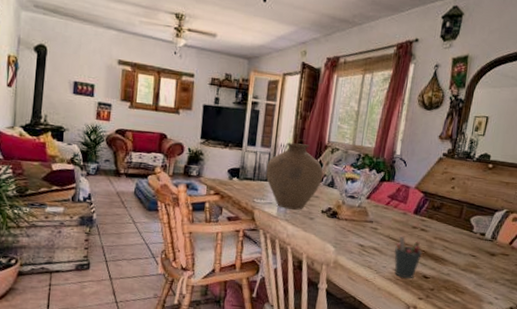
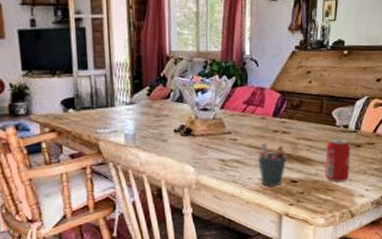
vase: present [266,142,324,210] -> none [104,58,170,135]
beverage can: none [456,243,485,286] -> present [325,138,351,182]

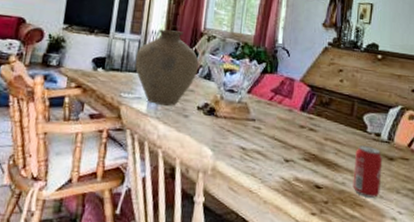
vase: none [104,58,170,135] -> present [135,29,200,106]
pen holder: present [257,142,287,187] -> none [280,136,312,190]

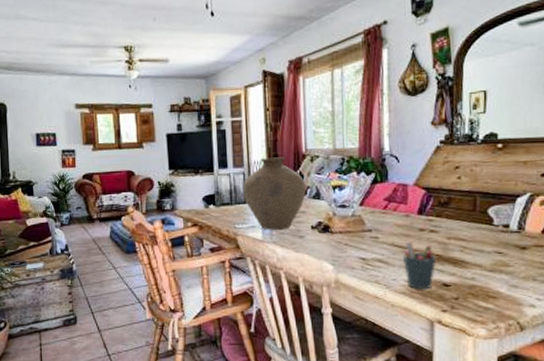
pen holder: none [280,136,312,190] -> present [402,241,437,290]
beverage can: present [352,145,383,198] -> none [482,239,515,289]

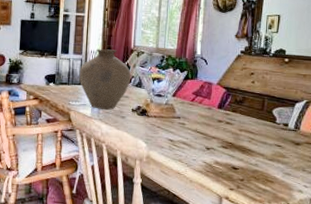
pen holder: present [402,241,437,290] -> none [202,129,229,171]

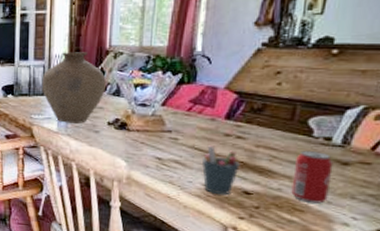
pen holder: none [202,129,229,171] -> present [201,145,240,195]
beverage can: none [264,134,290,175] -> present [291,151,334,204]

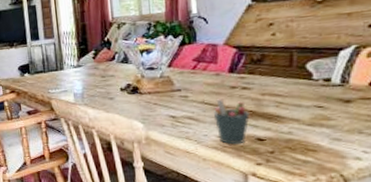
vase: present [42,52,107,123] -> none [54,26,115,94]
beverage can: present [291,151,334,204] -> none [300,93,337,142]

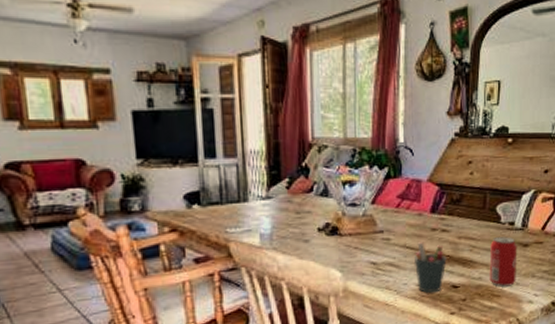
beverage can: none [300,93,337,142] -> present [489,236,517,287]

